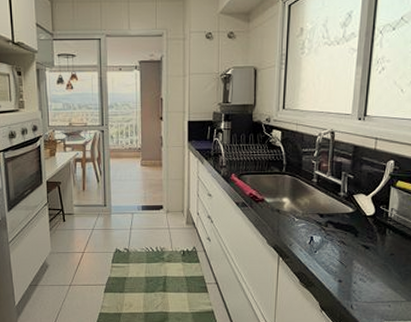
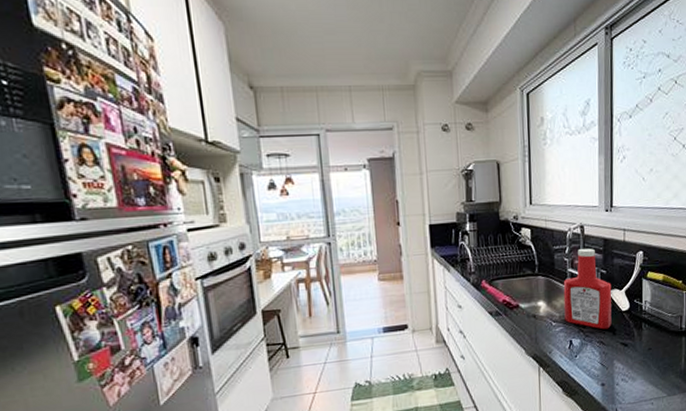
ketchup bottle: none [307,153,358,231] -> present [563,248,612,330]

